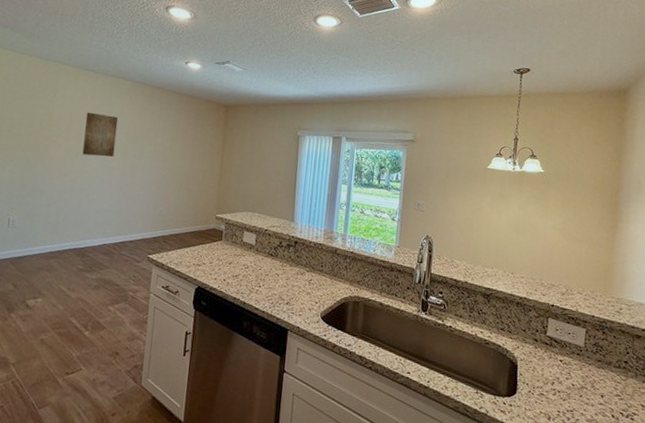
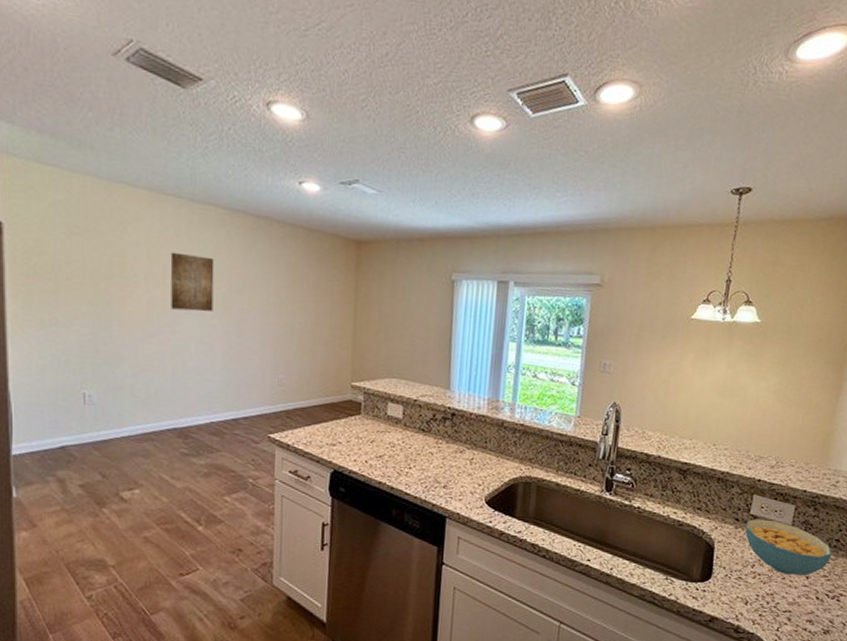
cereal bowl: none [544,340,623,395] -> present [745,519,832,576]

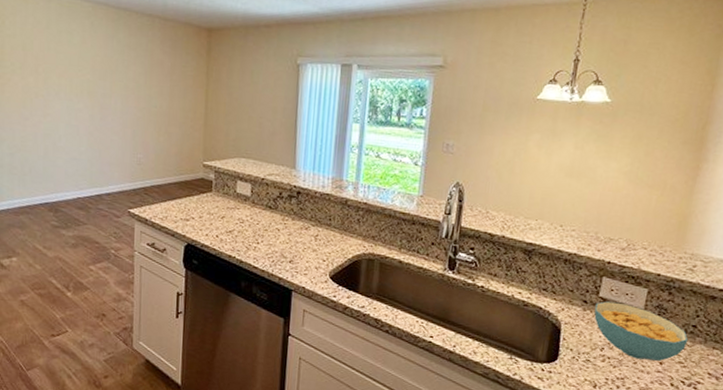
wall art: present [170,252,215,312] -> none [42,42,81,97]

